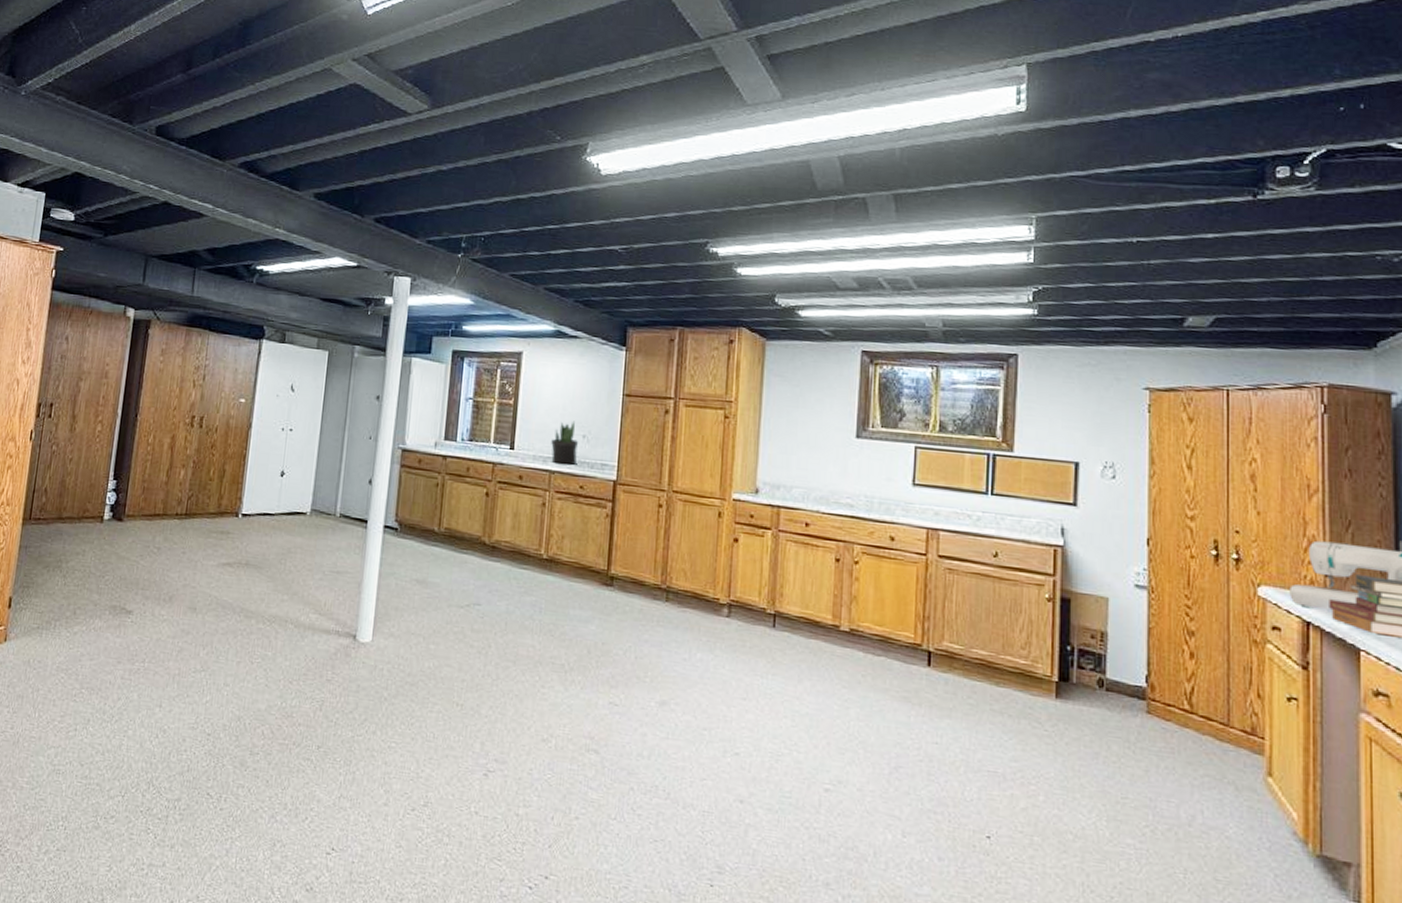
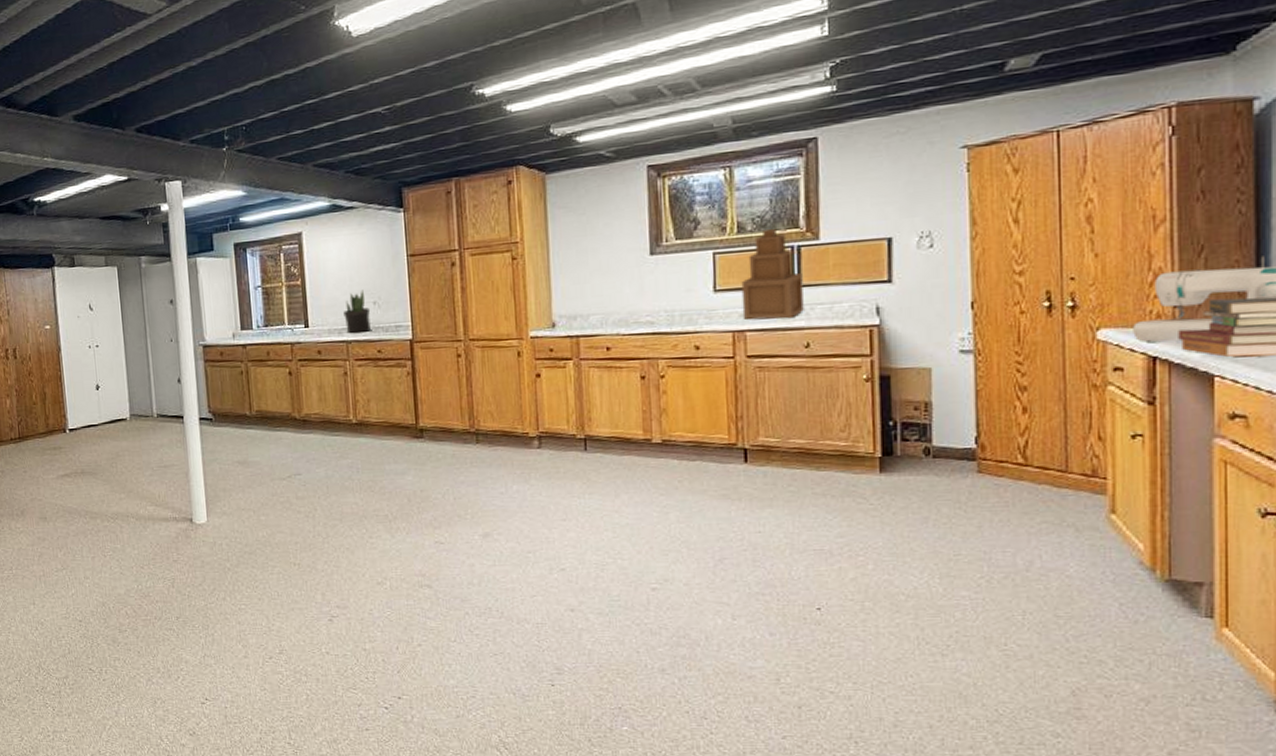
storage boxes: none [937,433,996,525] -> present [741,229,804,320]

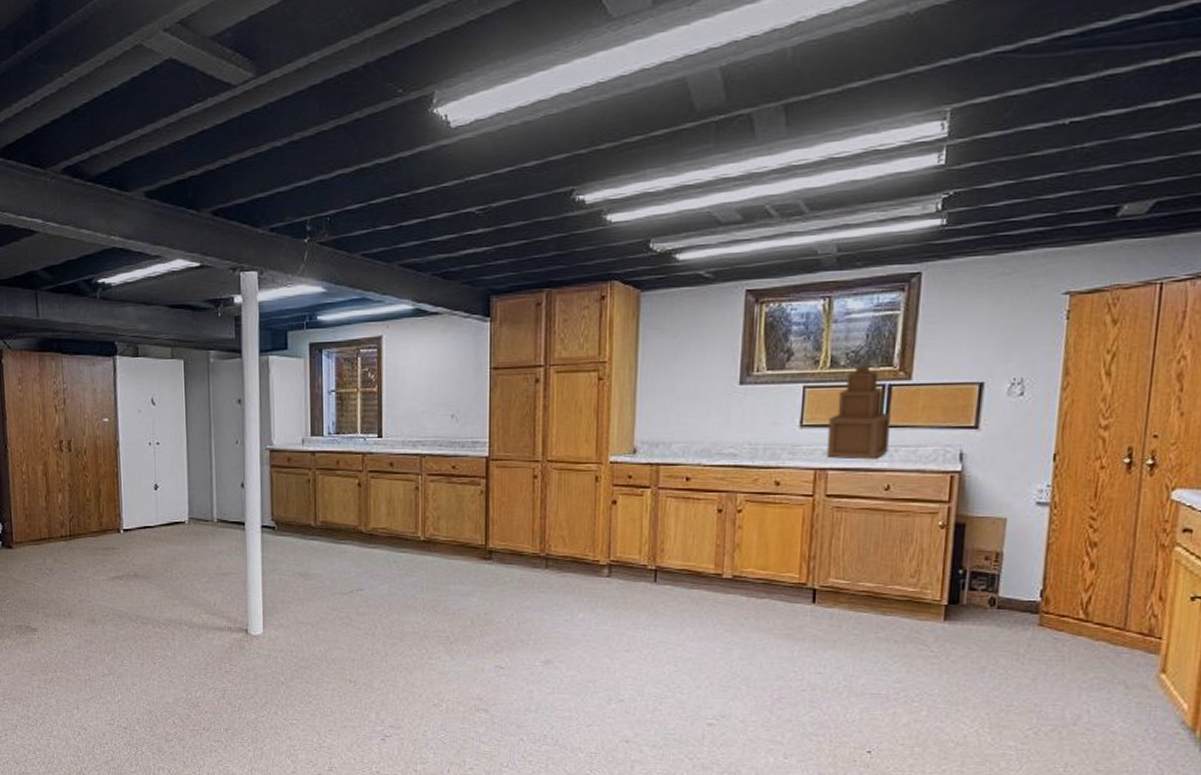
planter: present [343,289,371,334] -> none [419,401,448,447]

